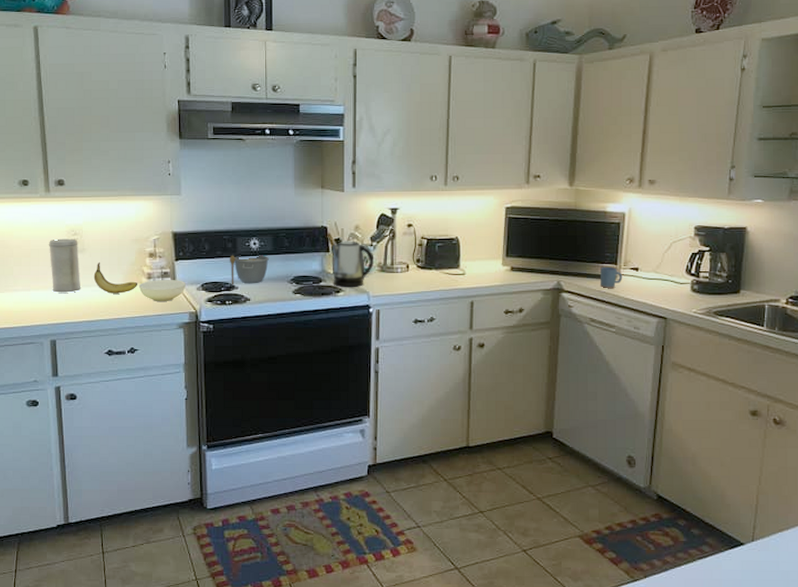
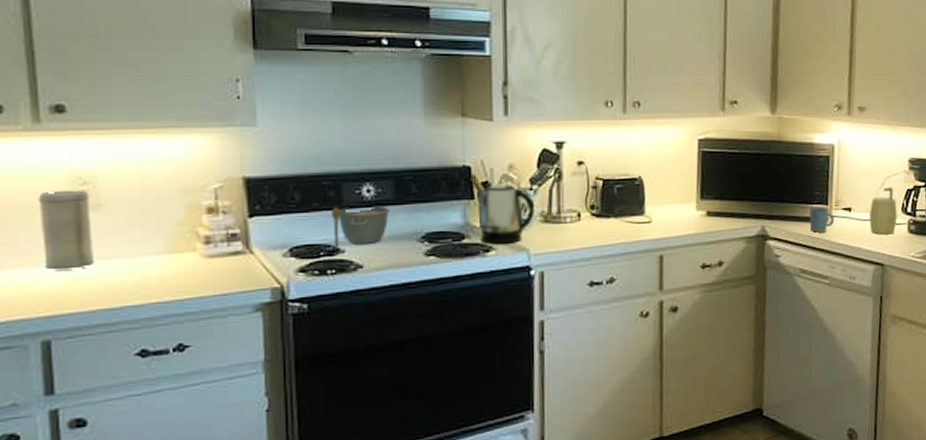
fruit: present [93,263,138,294] -> none [116,224,190,268]
bowl: present [138,280,187,302] -> none [190,244,267,277]
soap dispenser: none [654,251,681,292] -> present [869,187,897,235]

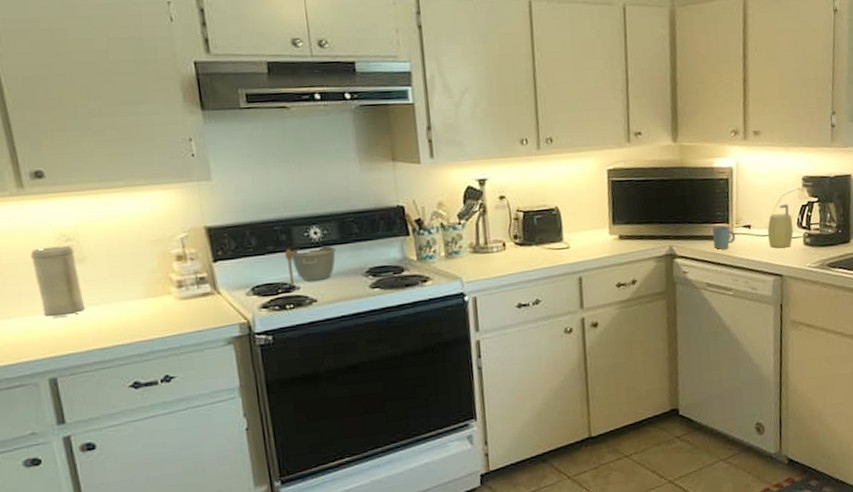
kettle: present [479,184,535,244] -> none [413,220,465,275]

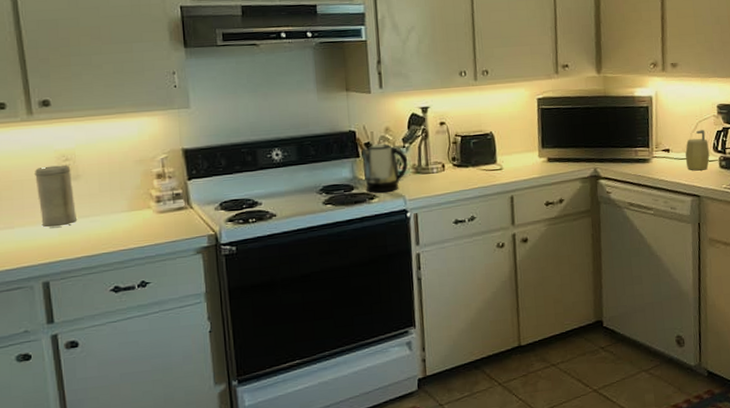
cooking pot: present [285,245,336,286] -> none [250,166,294,202]
kettle: none [413,220,465,275] -> present [363,143,408,193]
mug: present [712,226,736,250] -> none [634,150,656,172]

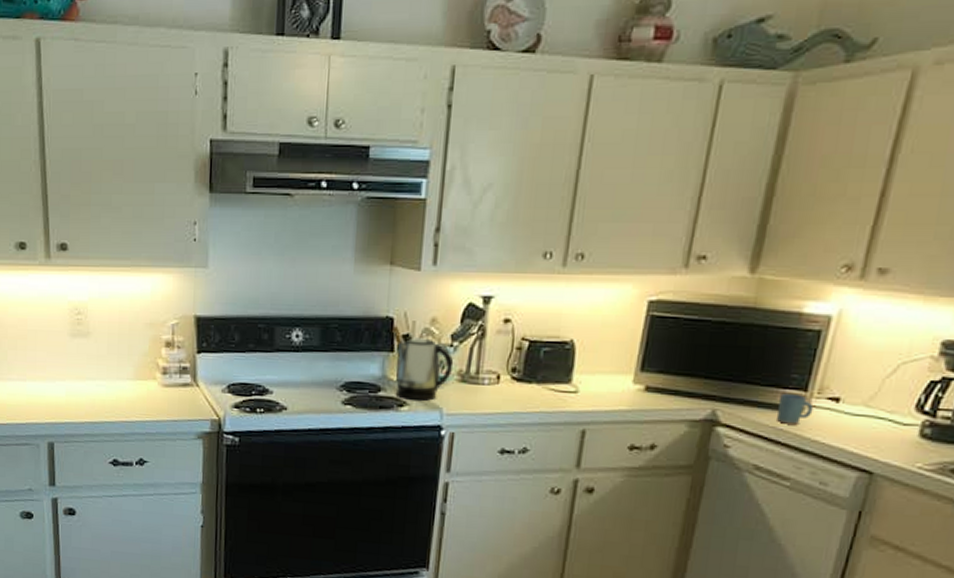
canister: present [35,165,78,228] -> none [48,318,85,386]
mug: none [634,150,656,172] -> present [775,392,814,425]
soap dispenser: present [685,130,710,171] -> none [862,376,910,437]

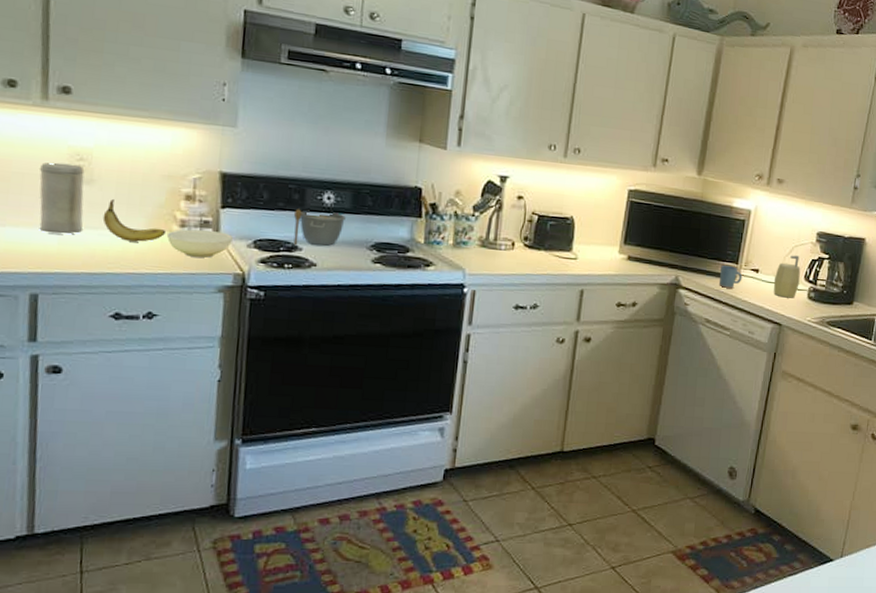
canister: none [48,318,85,386] -> present [39,162,84,235]
fruit: none [99,351,151,391] -> present [102,199,167,242]
bowl: none [151,376,210,405] -> present [166,229,234,258]
cooking pot: none [264,349,314,389] -> present [293,209,346,247]
kettle: present [396,338,454,401] -> none [424,206,475,262]
soap dispenser: none [862,376,910,437] -> present [773,255,801,298]

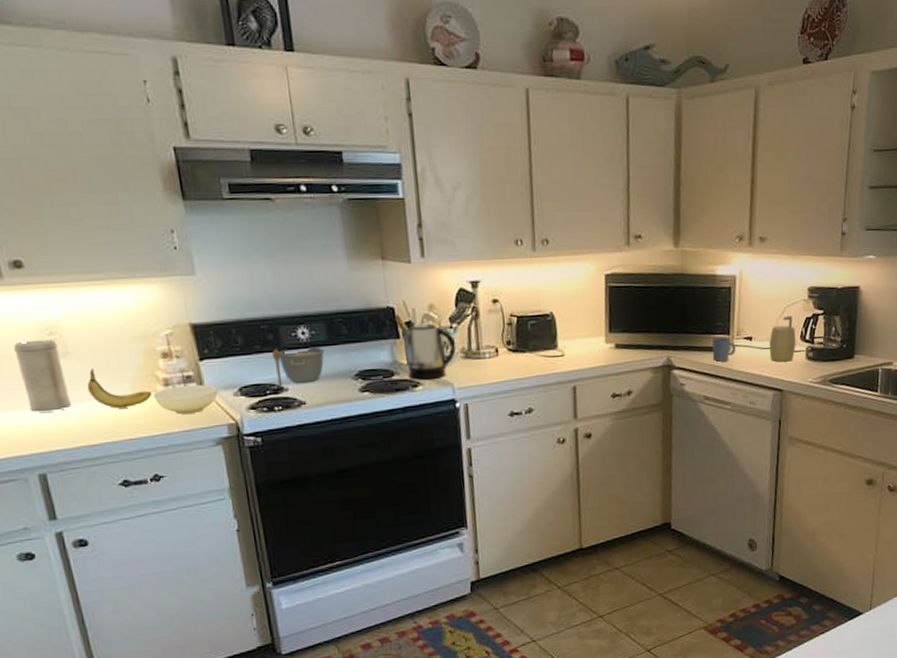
kettle: none [424,206,475,262] -> present [403,323,456,380]

